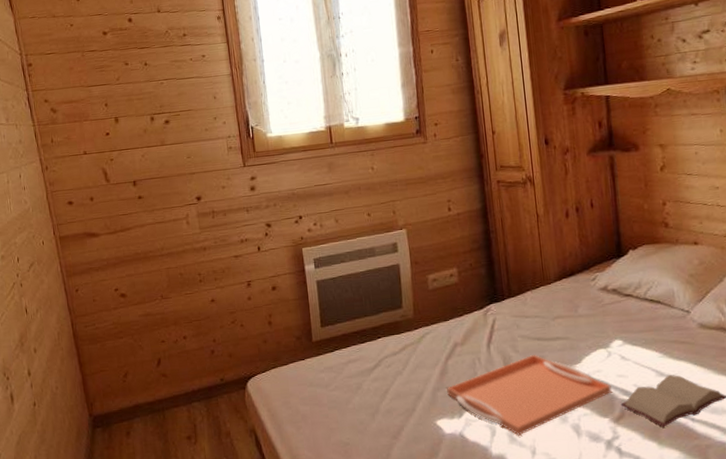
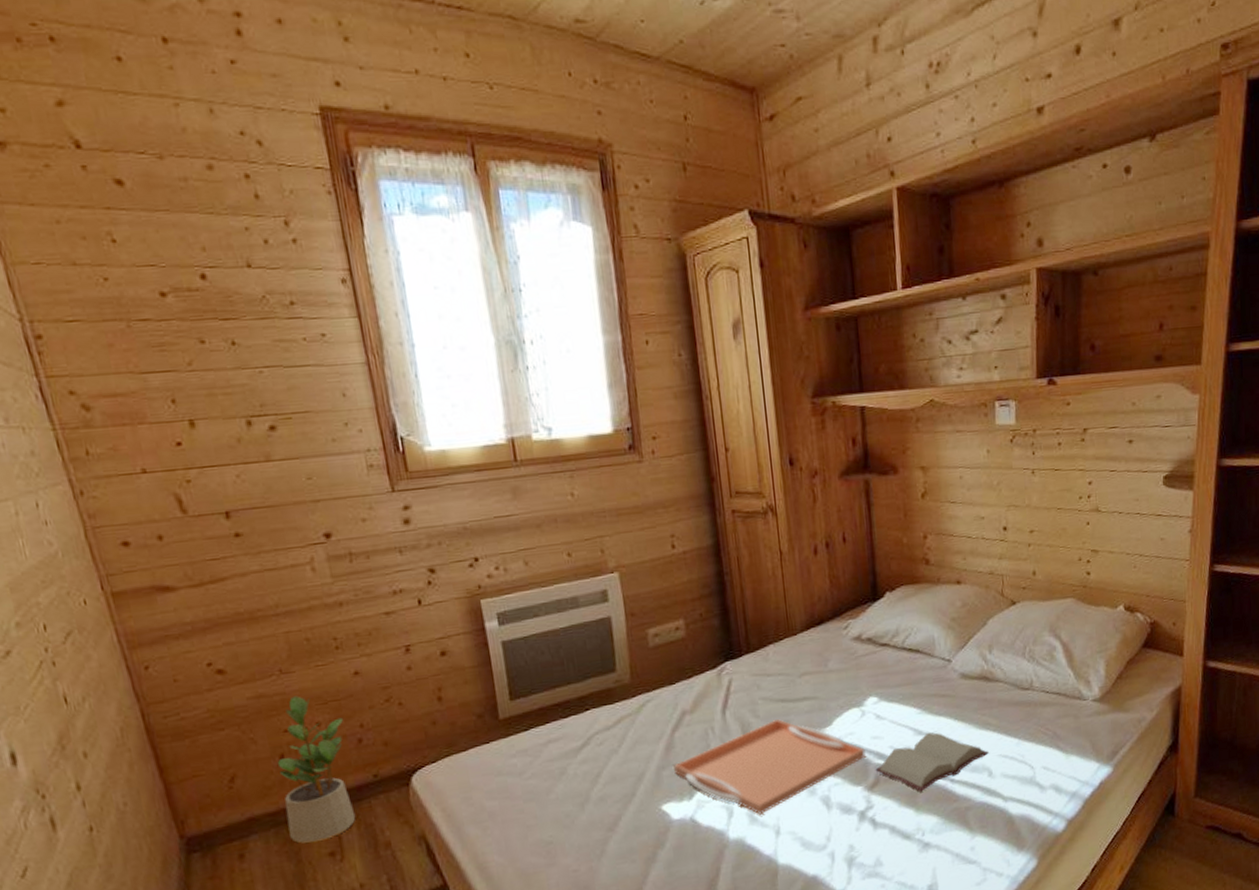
potted plant: none [156,315,207,427] -> present [277,696,356,843]

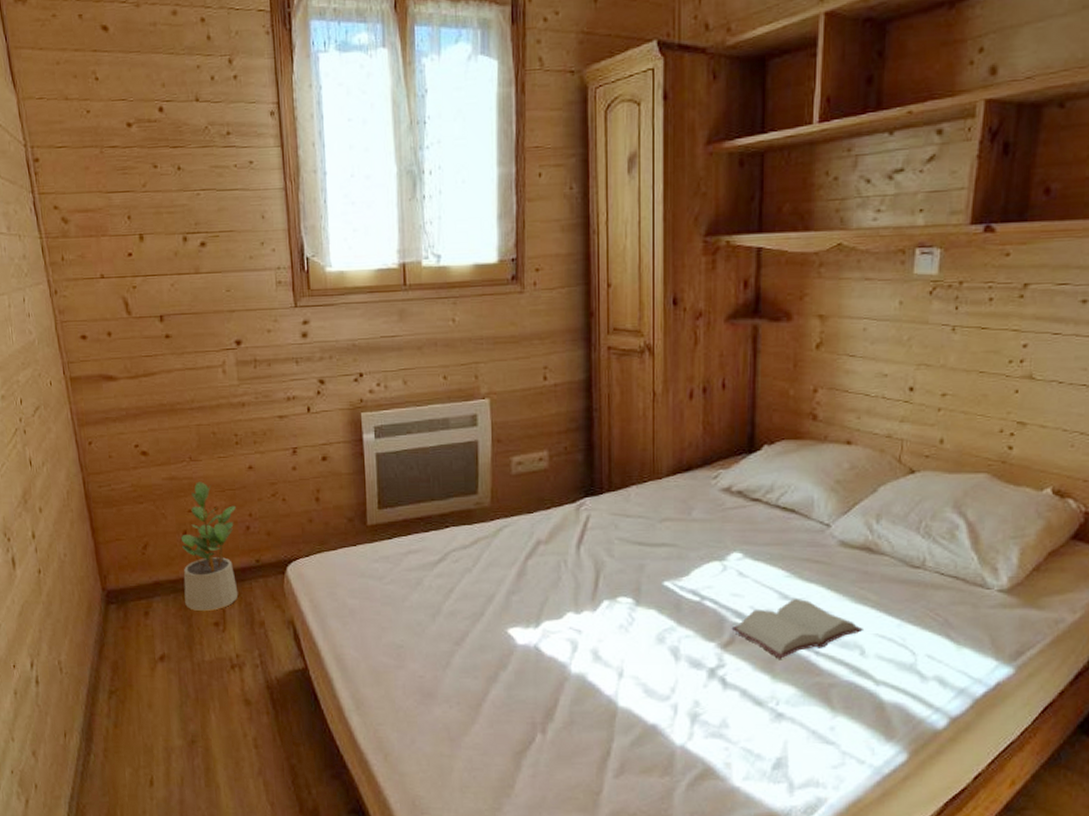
serving tray: present [674,719,866,815] -> none [524,562,722,654]

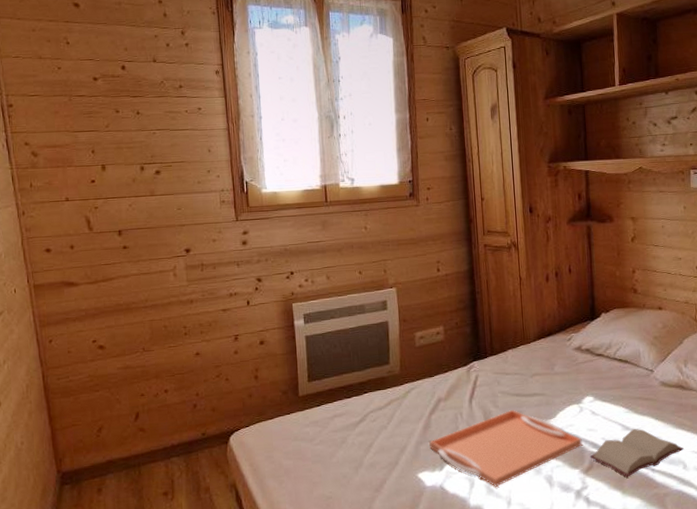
potted plant: present [180,481,239,611] -> none [133,368,186,483]
serving tray: none [524,562,722,654] -> present [429,410,582,487]

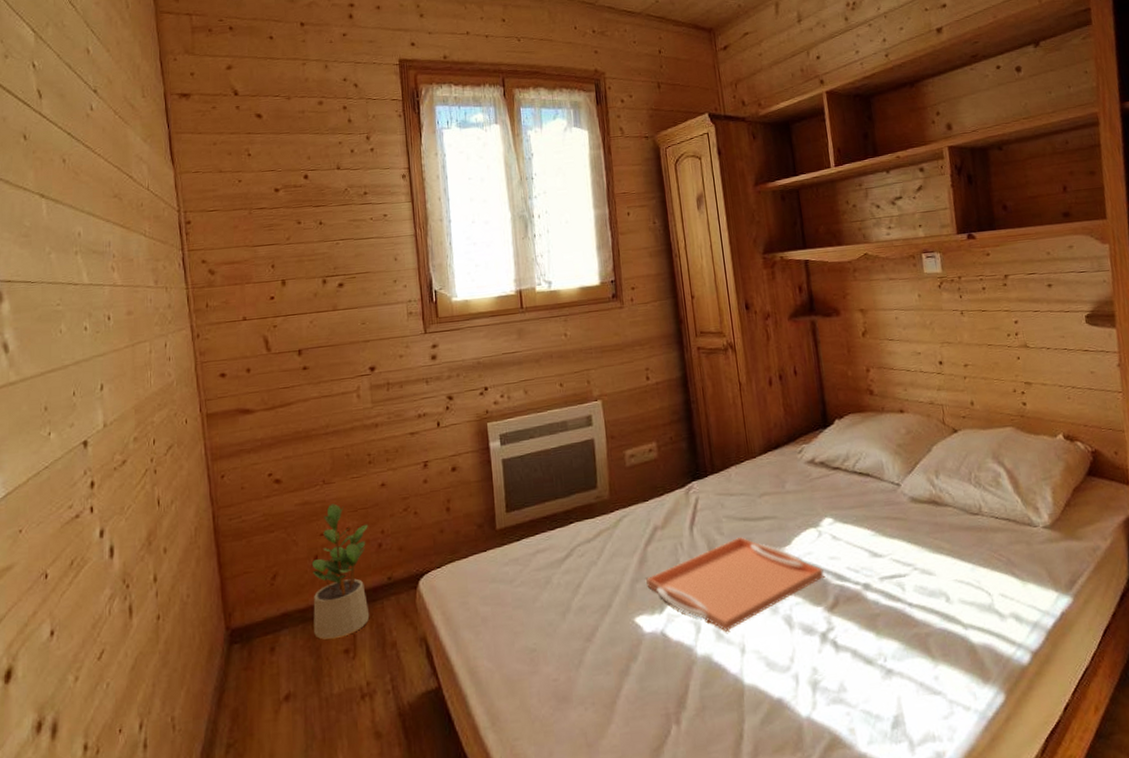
potted plant: none [133,368,186,483] -> present [311,503,370,640]
hardback book: present [590,428,685,478] -> none [834,554,946,615]

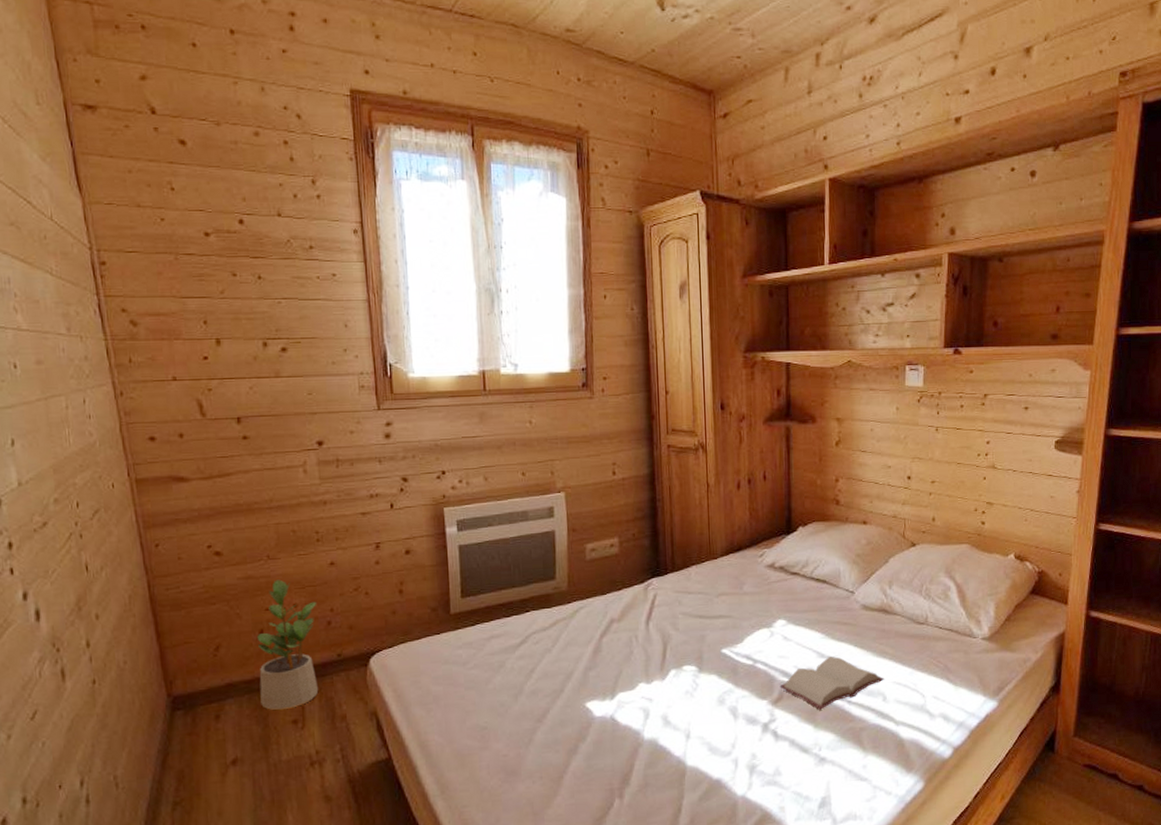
serving tray: present [646,537,824,632] -> none [600,633,772,719]
hardback book: none [834,554,946,615] -> present [780,655,885,710]

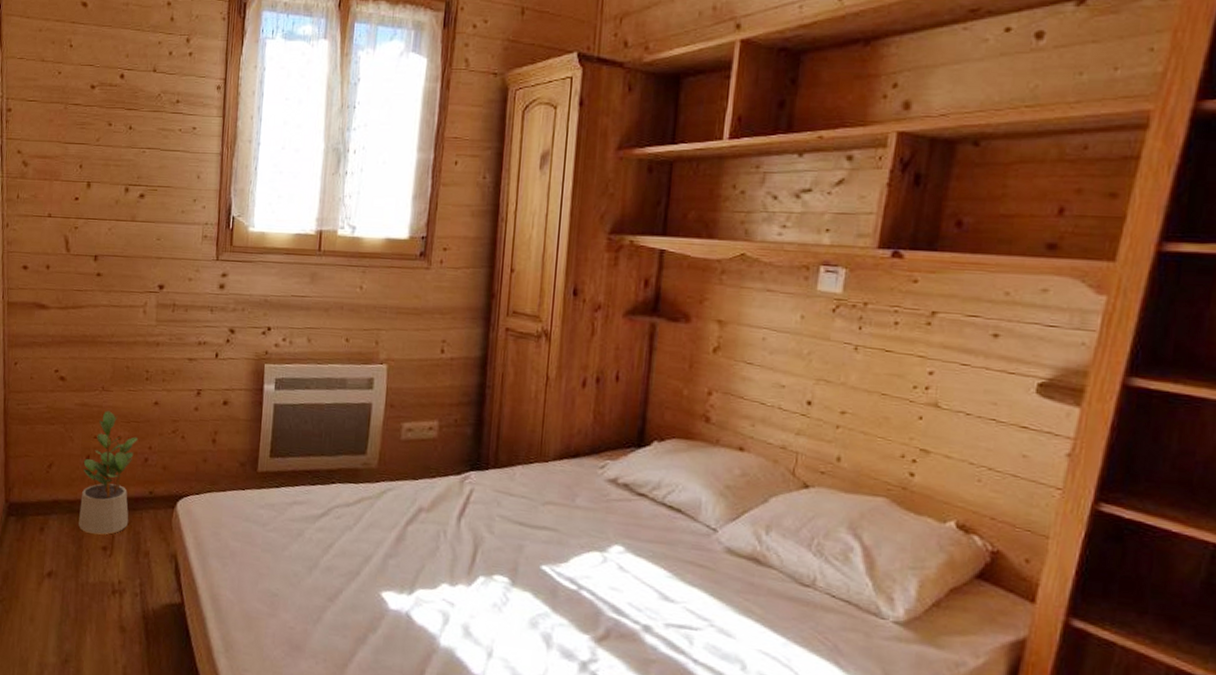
hardback book: present [780,655,885,710] -> none [607,600,747,662]

